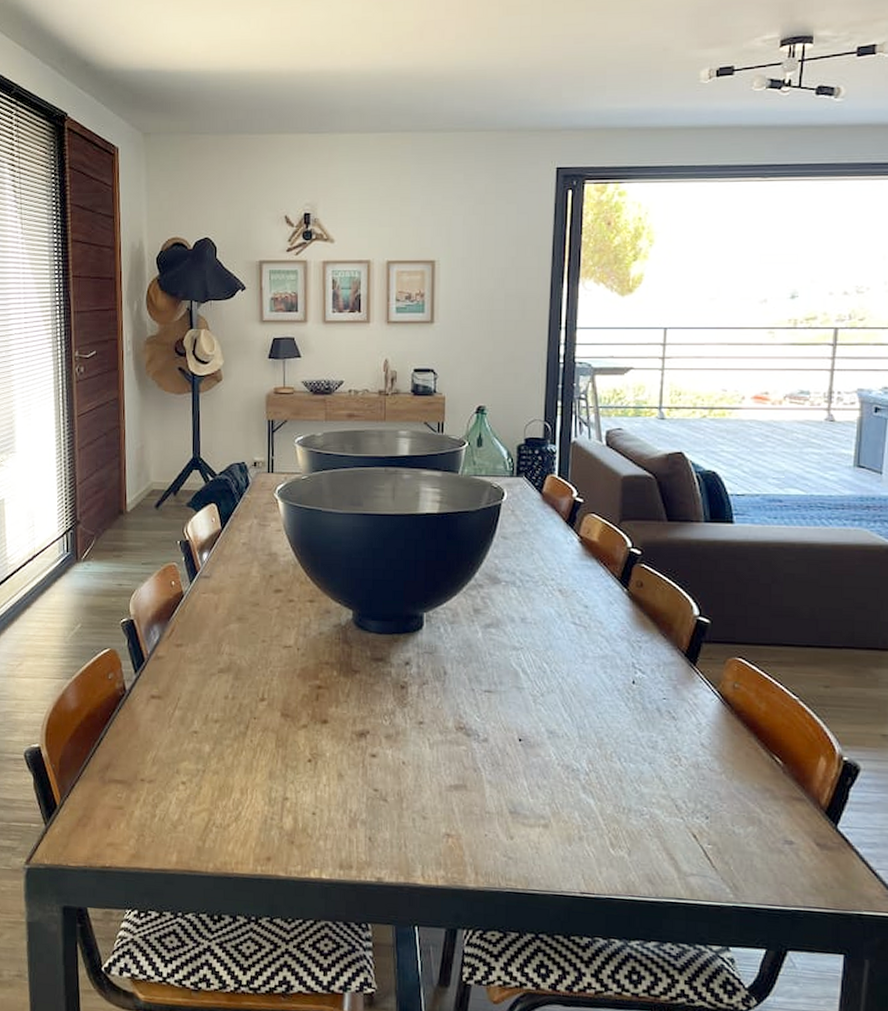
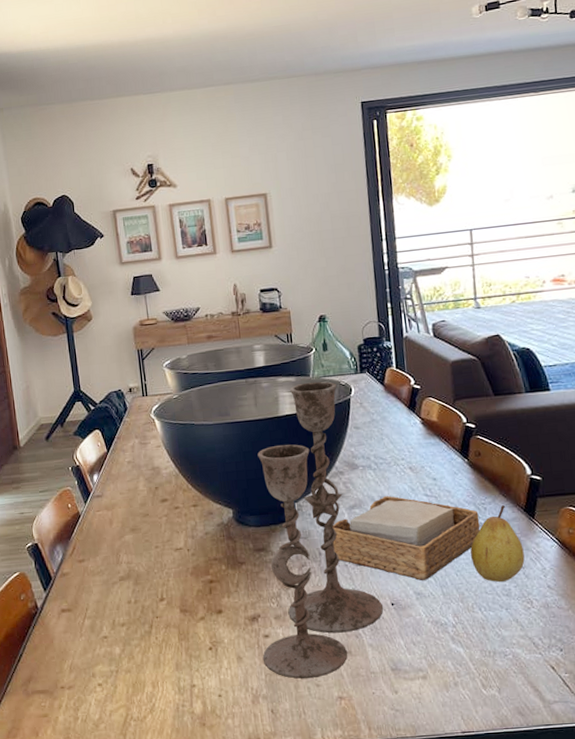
candlestick: none [366,480,508,809] -> present [257,381,383,679]
napkin holder: none [461,618,632,718] -> present [332,496,480,580]
fruit: none [617,646,678,732] -> present [470,505,525,582]

